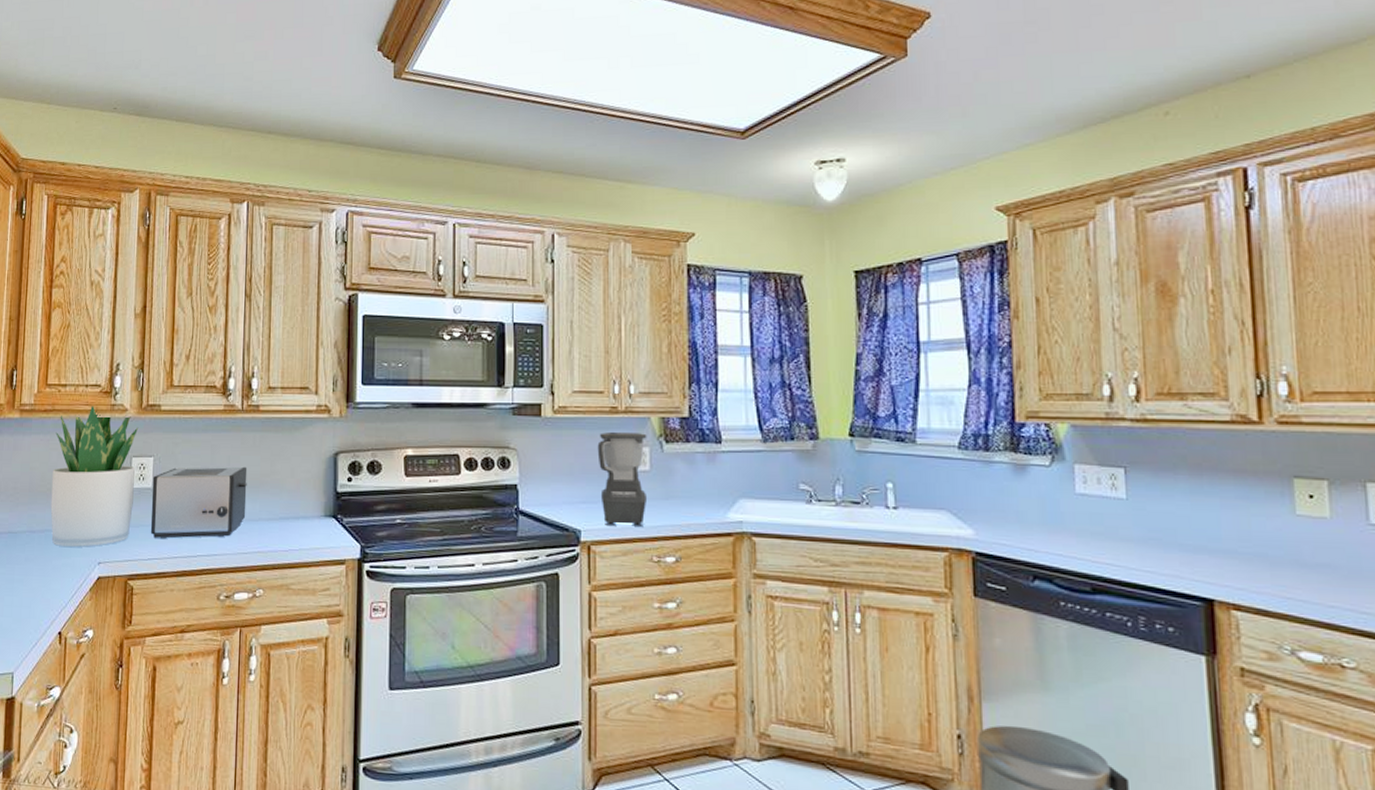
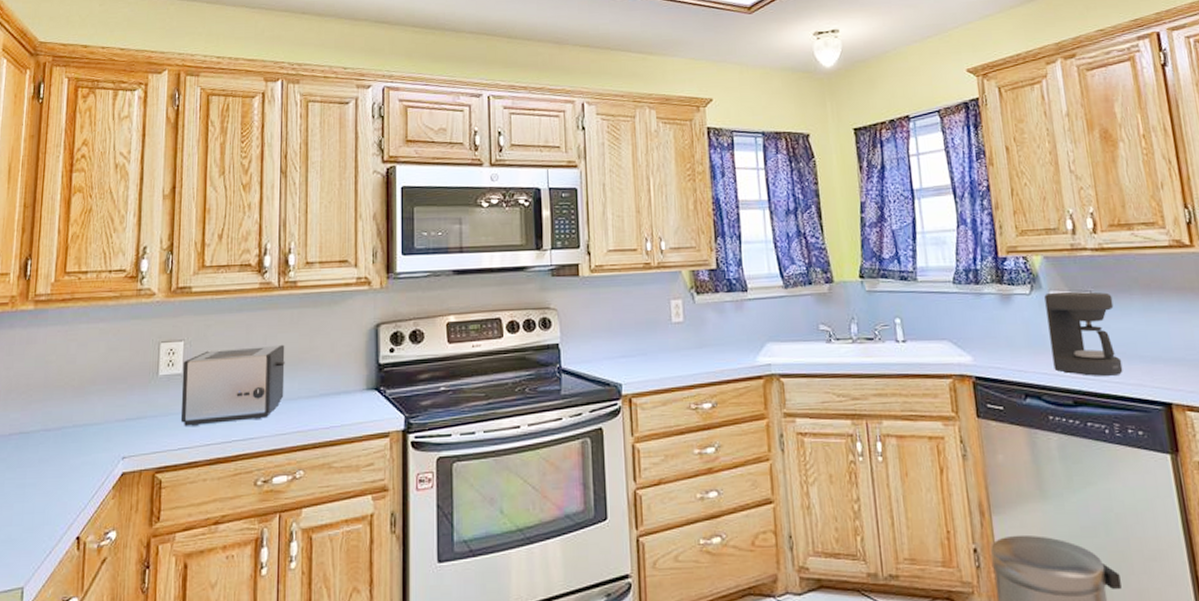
planter: present [50,406,139,548] -> none [68,292,168,444]
blender: present [597,431,648,526] -> none [633,286,683,377]
coffee maker: none [1067,465,1157,565] -> present [1044,291,1123,377]

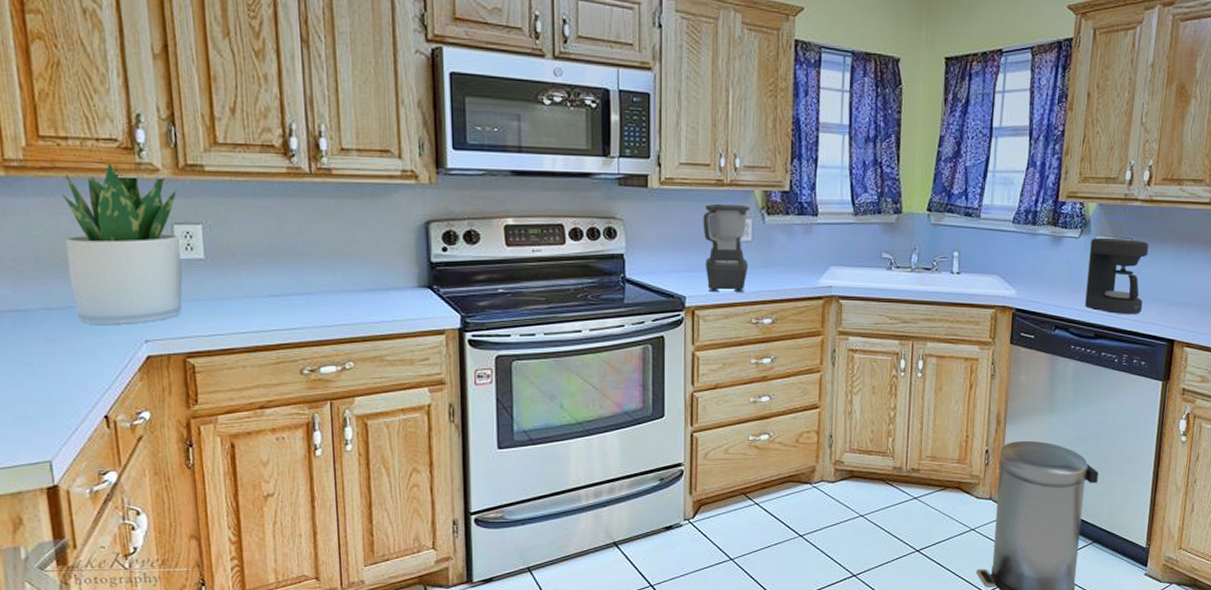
planter: none [68,292,168,444] -> present [62,164,183,326]
toaster: present [180,344,285,426] -> none [203,235,326,313]
blender: none [633,286,683,377] -> present [703,203,751,292]

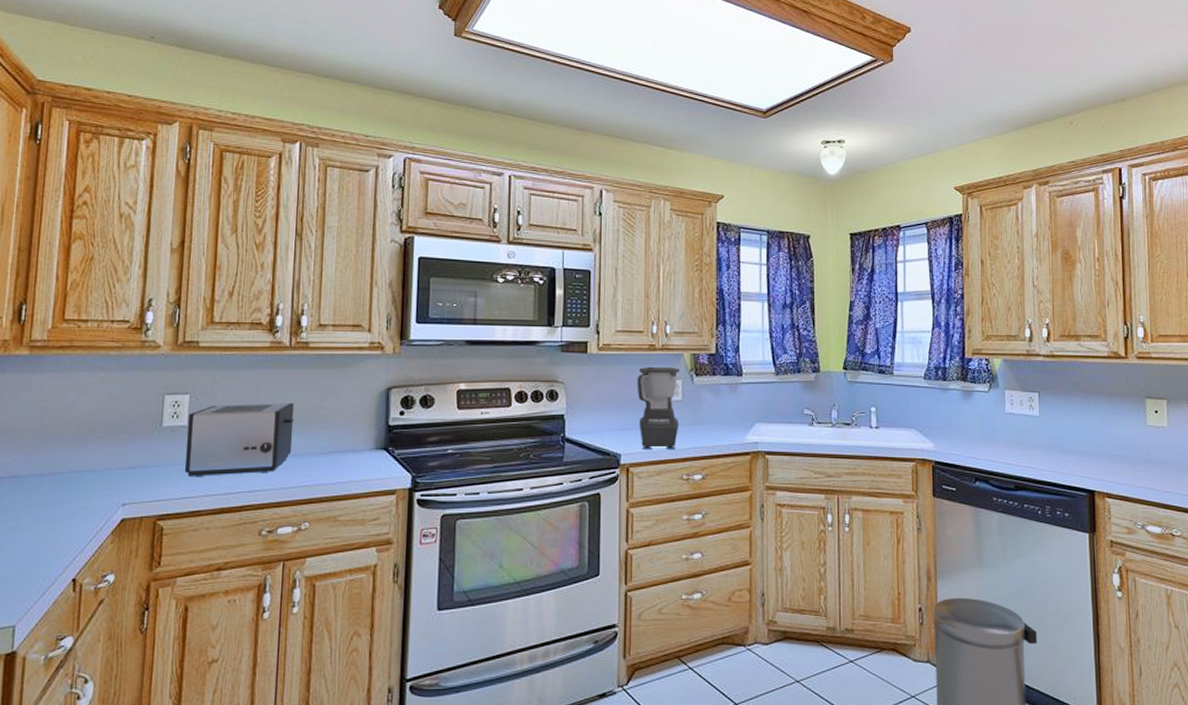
planter: present [62,164,183,326] -> none [65,342,173,490]
toaster: none [203,235,326,313] -> present [184,402,295,476]
coffee maker: present [1085,237,1149,315] -> none [1000,391,1058,466]

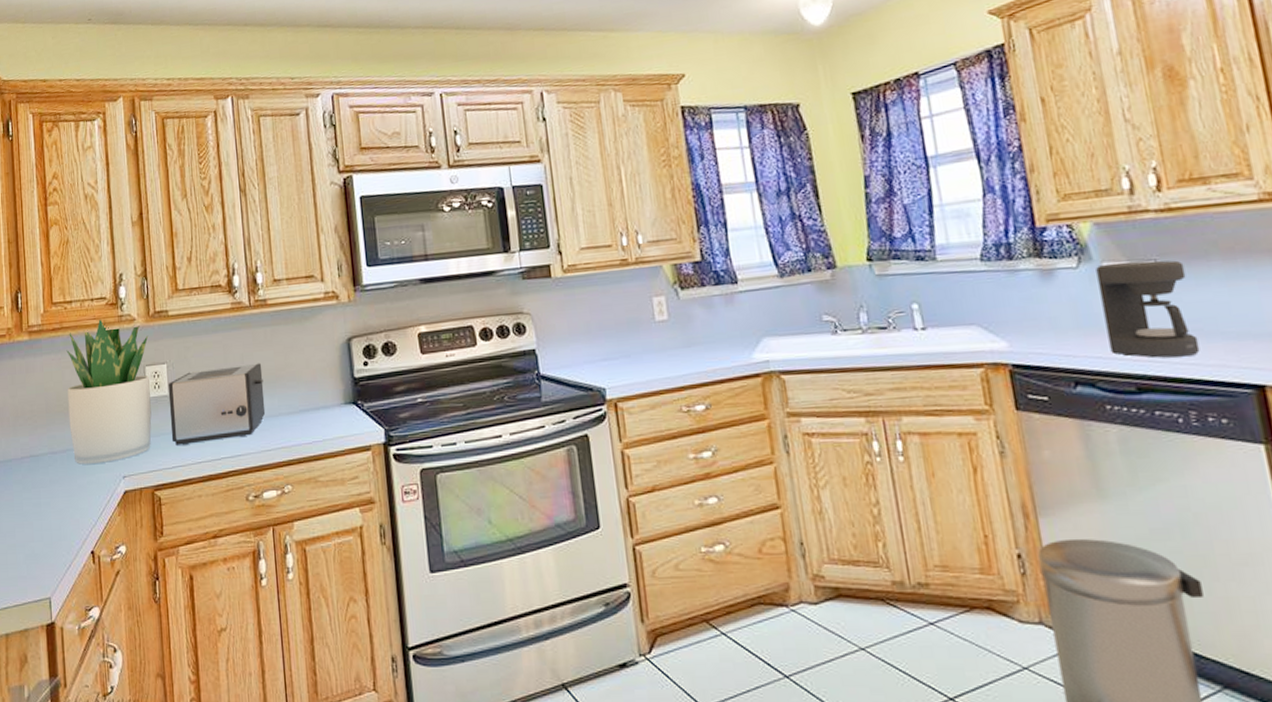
planter: none [65,342,173,490] -> present [66,319,152,465]
blender: present [637,366,680,449] -> none [612,282,670,380]
coffee maker: none [1000,391,1058,466] -> present [1096,260,1200,359]

